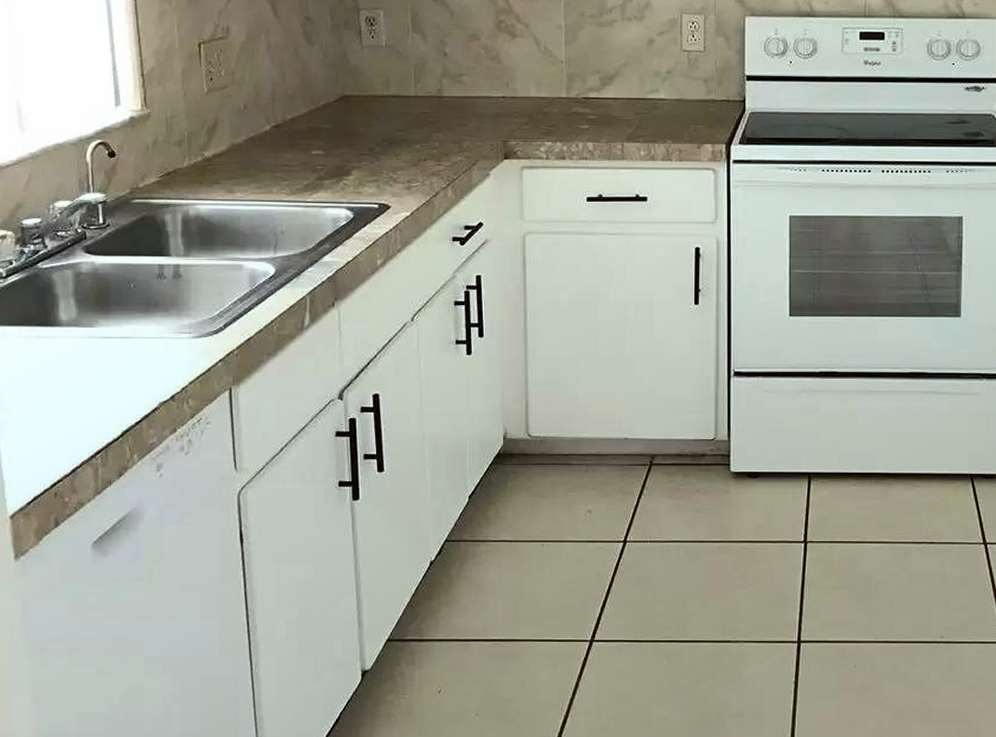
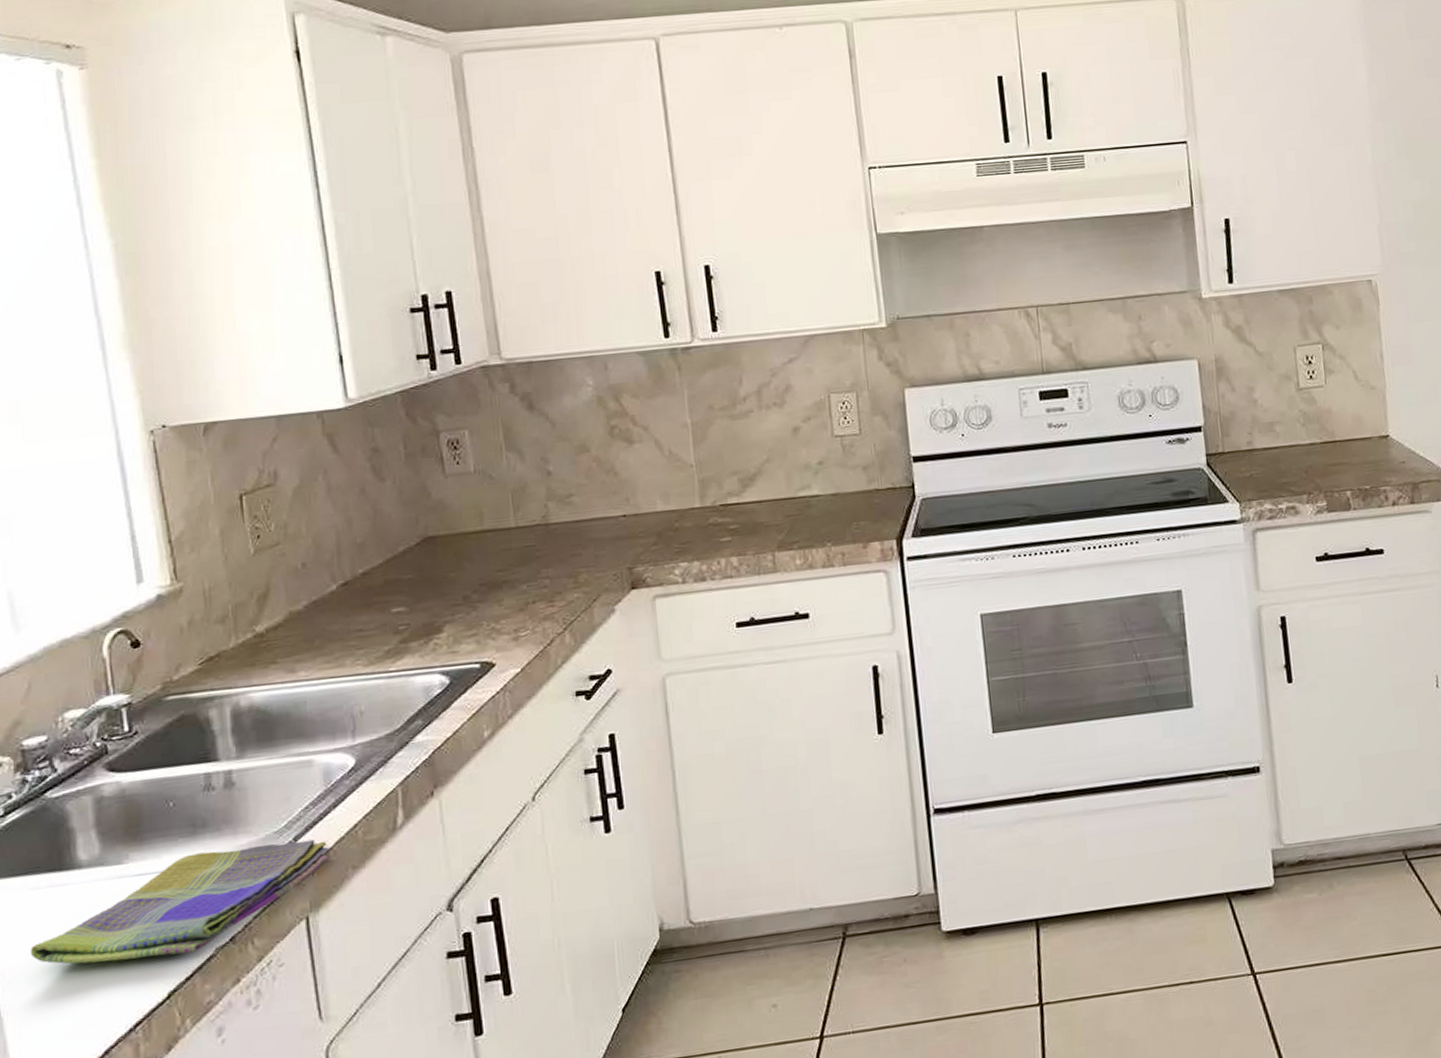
dish towel: none [21,327,251,403] -> present [31,839,329,964]

